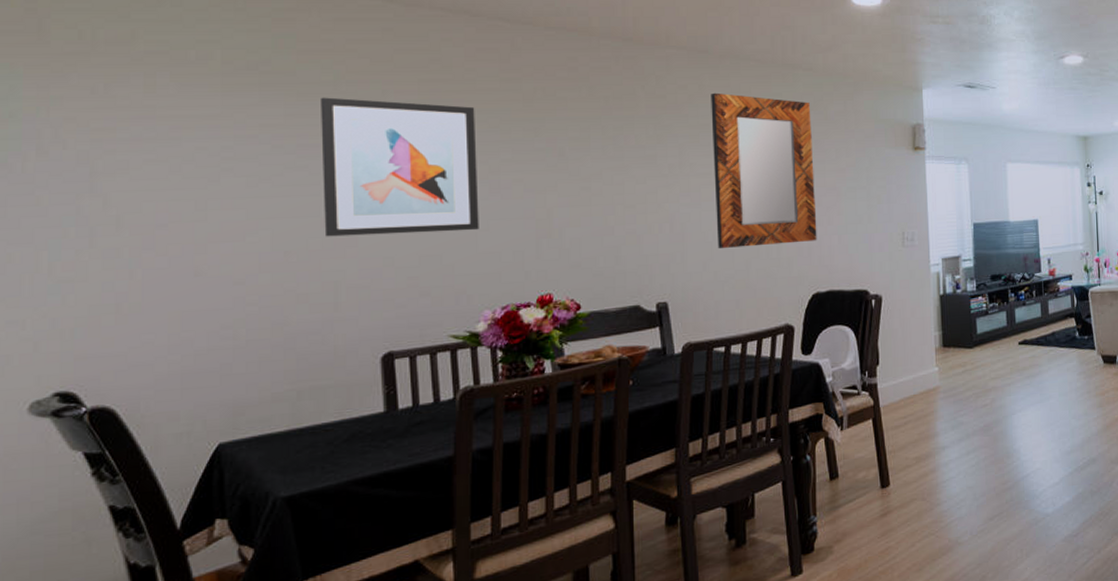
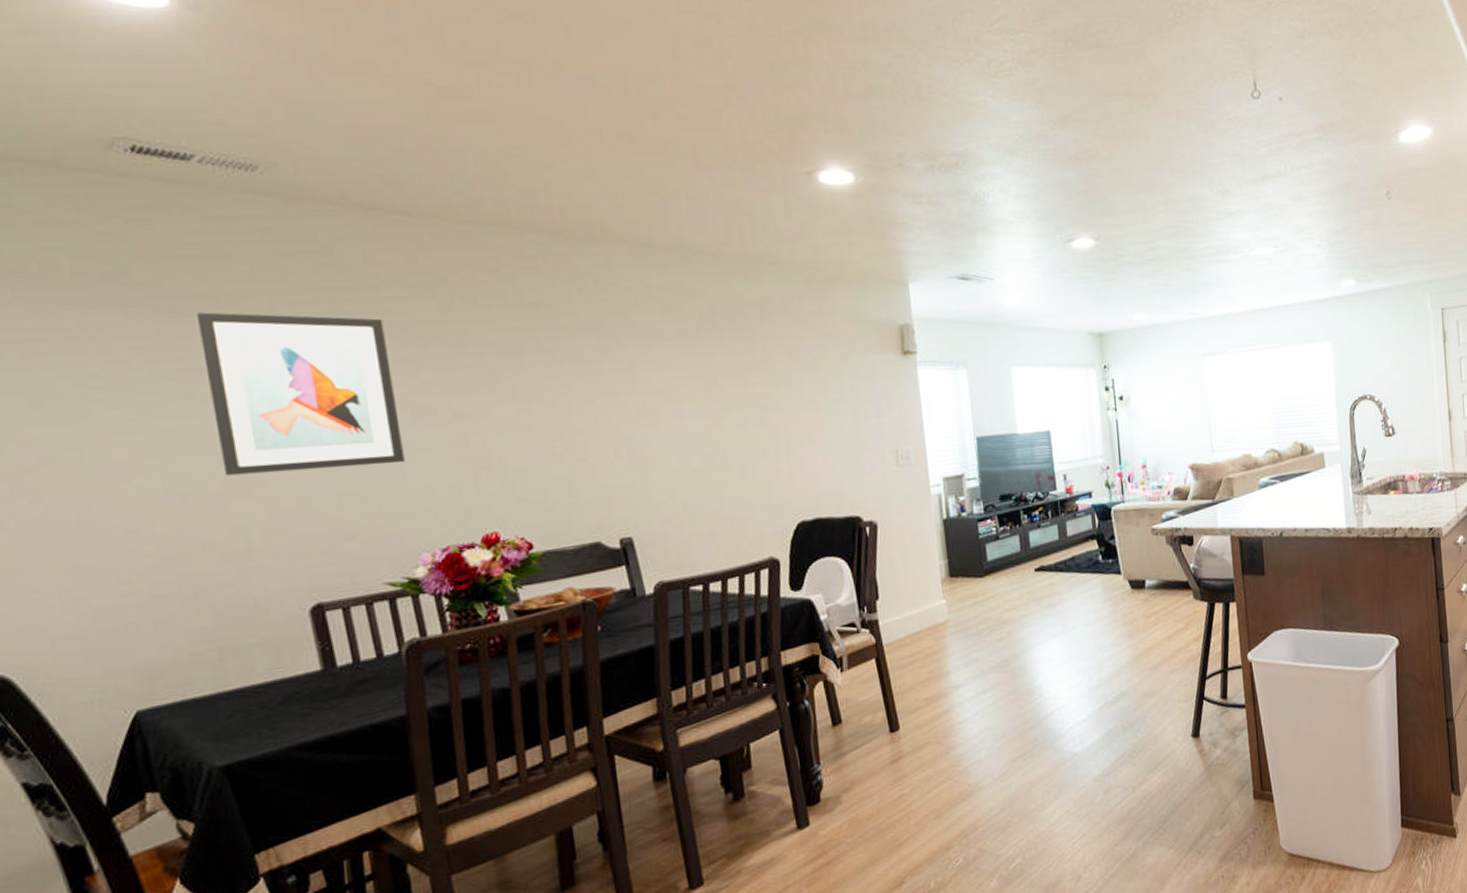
home mirror: present [711,92,817,248] -> none [660,294,799,475]

